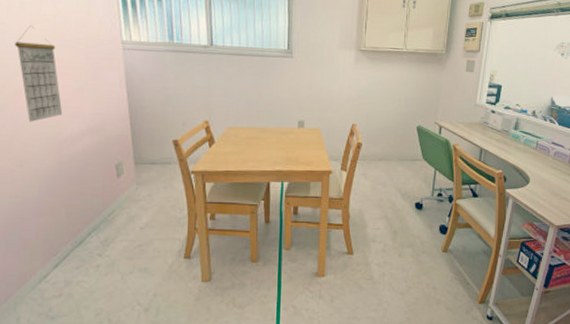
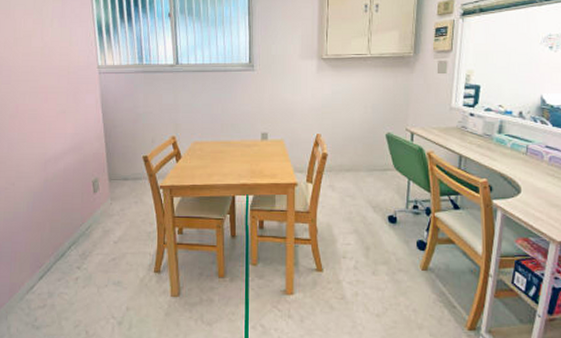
calendar: present [15,25,63,122] -> none [10,57,48,144]

